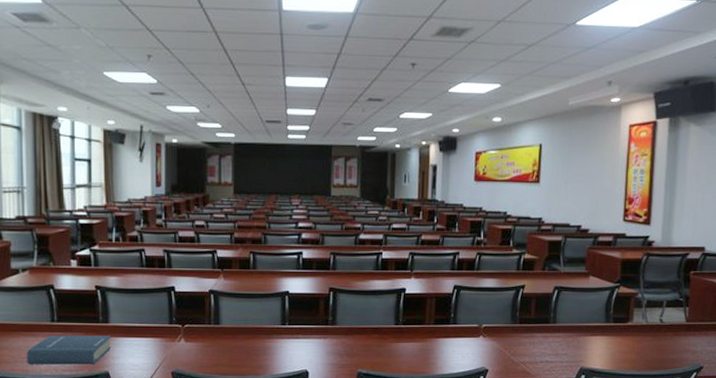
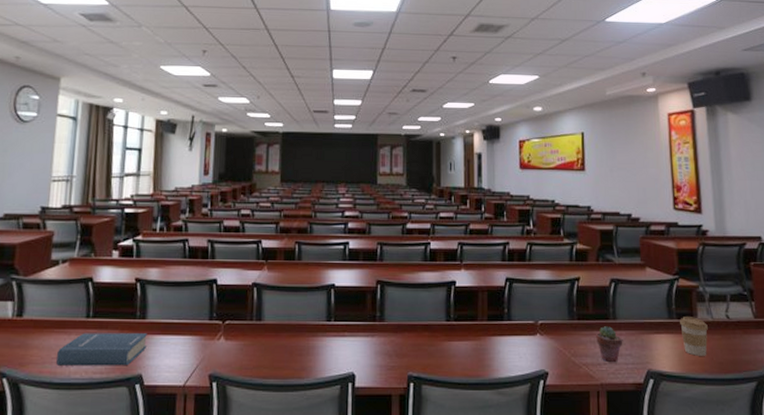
potted succulent: none [534,329,561,361] -> present [595,326,623,363]
coffee cup: none [616,321,641,355] -> present [680,317,708,356]

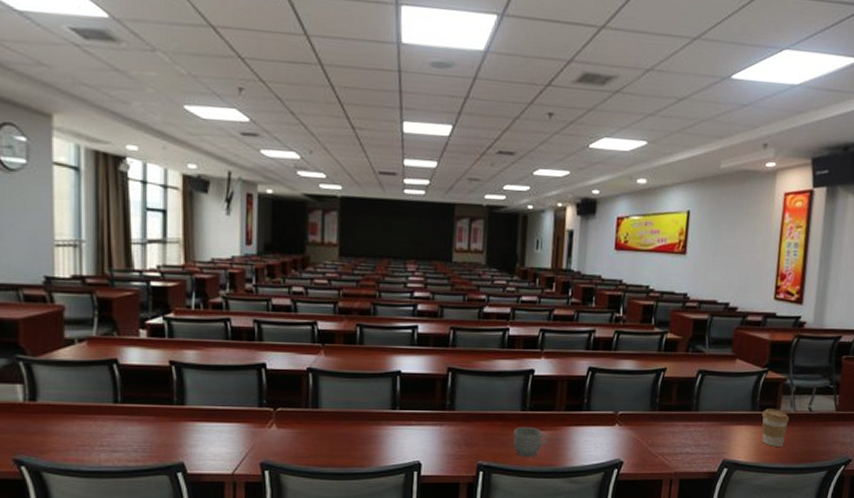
hardback book: present [56,333,147,366] -> none [83,419,187,454]
mug: none [440,336,474,369] -> present [513,426,549,458]
potted succulent: present [595,326,623,363] -> none [675,417,703,453]

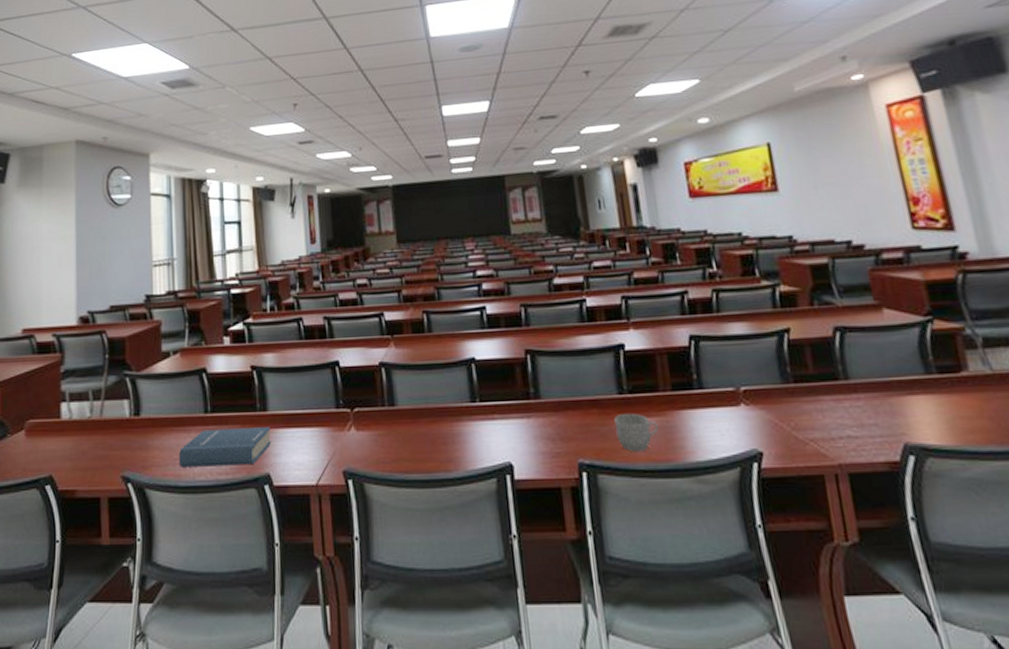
hardback book: none [83,419,187,454] -> present [179,427,271,467]
coffee cup: present [762,409,789,447] -> none [942,369,991,422]

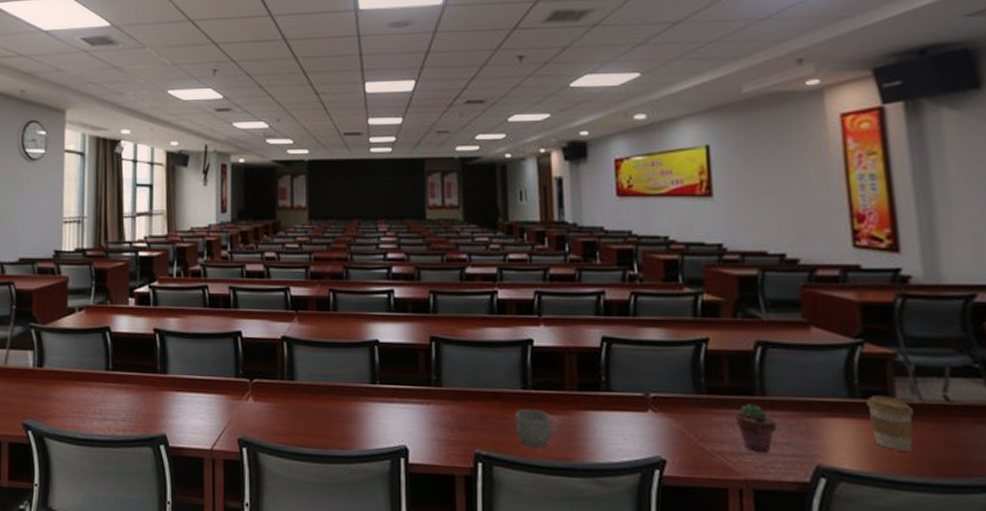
hardback book: present [179,427,271,467] -> none [79,386,169,425]
potted succulent: none [822,389,863,437] -> present [734,404,777,454]
coffee cup: none [942,369,991,422] -> present [867,396,914,451]

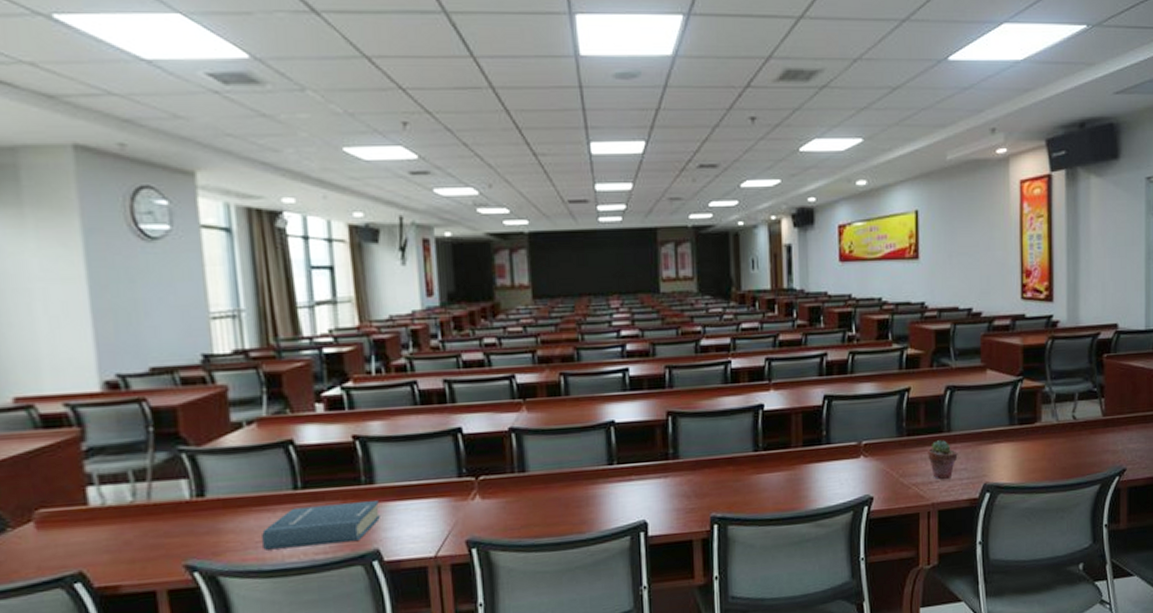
hardback book: none [79,386,169,425] -> present [262,501,380,550]
mug: present [515,408,561,449] -> none [748,468,788,504]
coffee cup: present [867,396,914,451] -> none [1022,421,1052,463]

